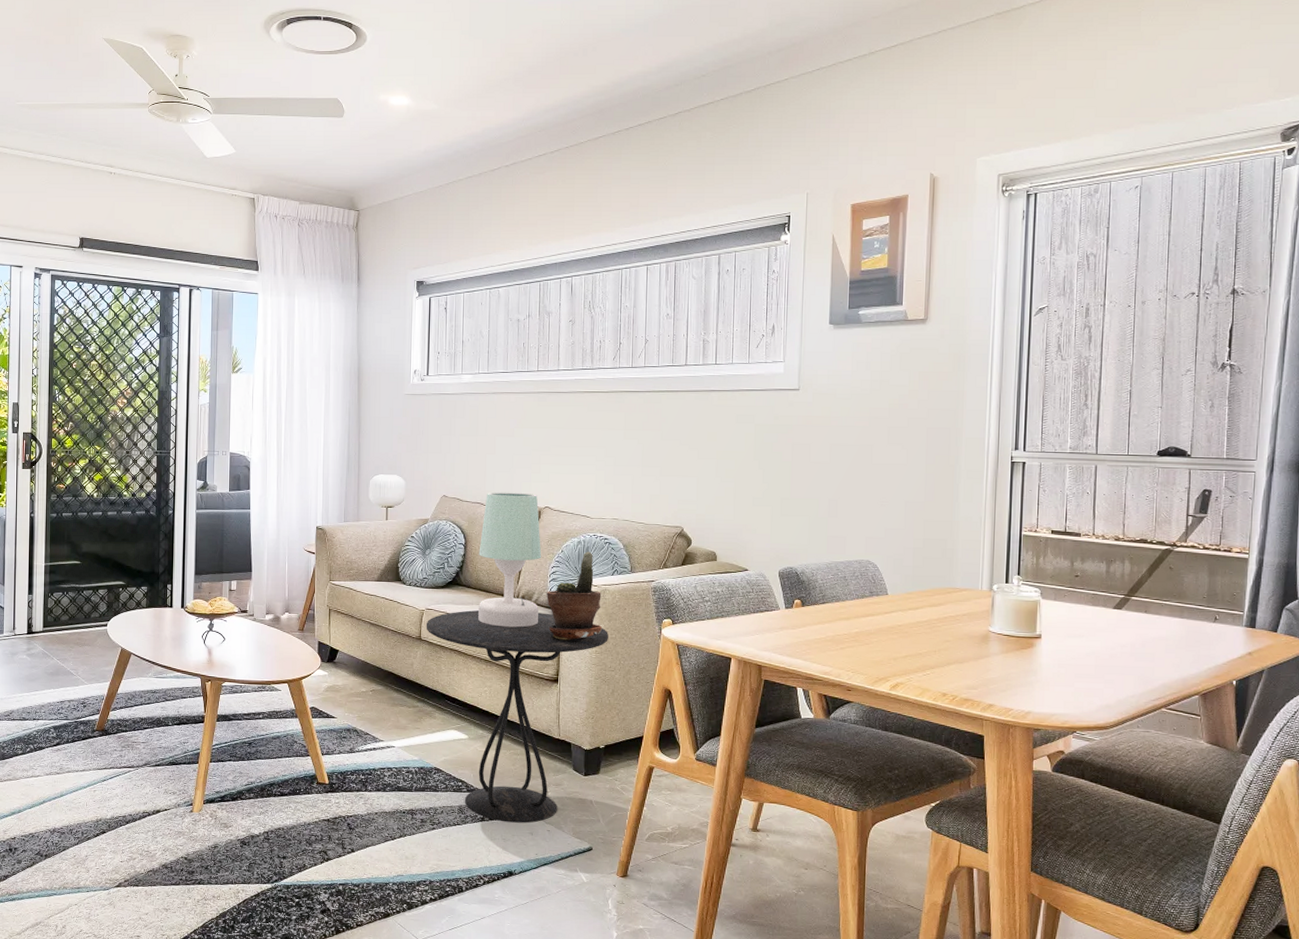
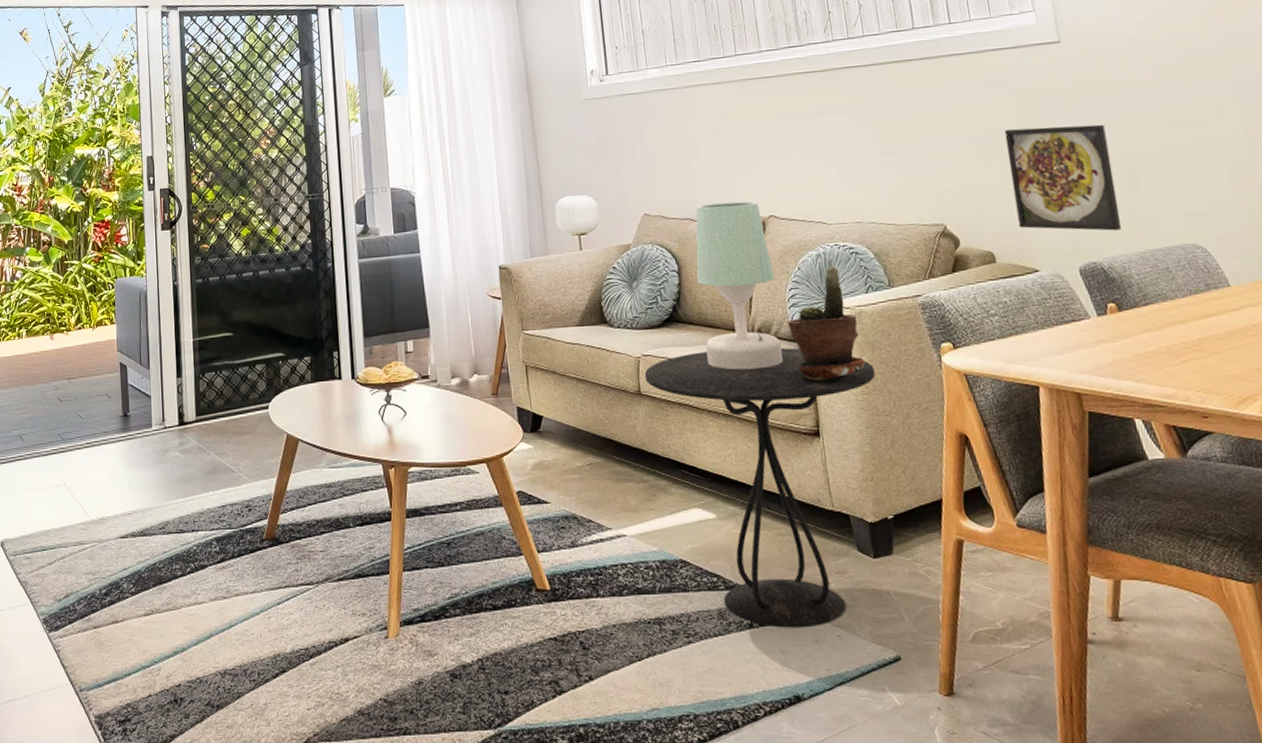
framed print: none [740,456,820,544] -> present [1004,124,1122,231]

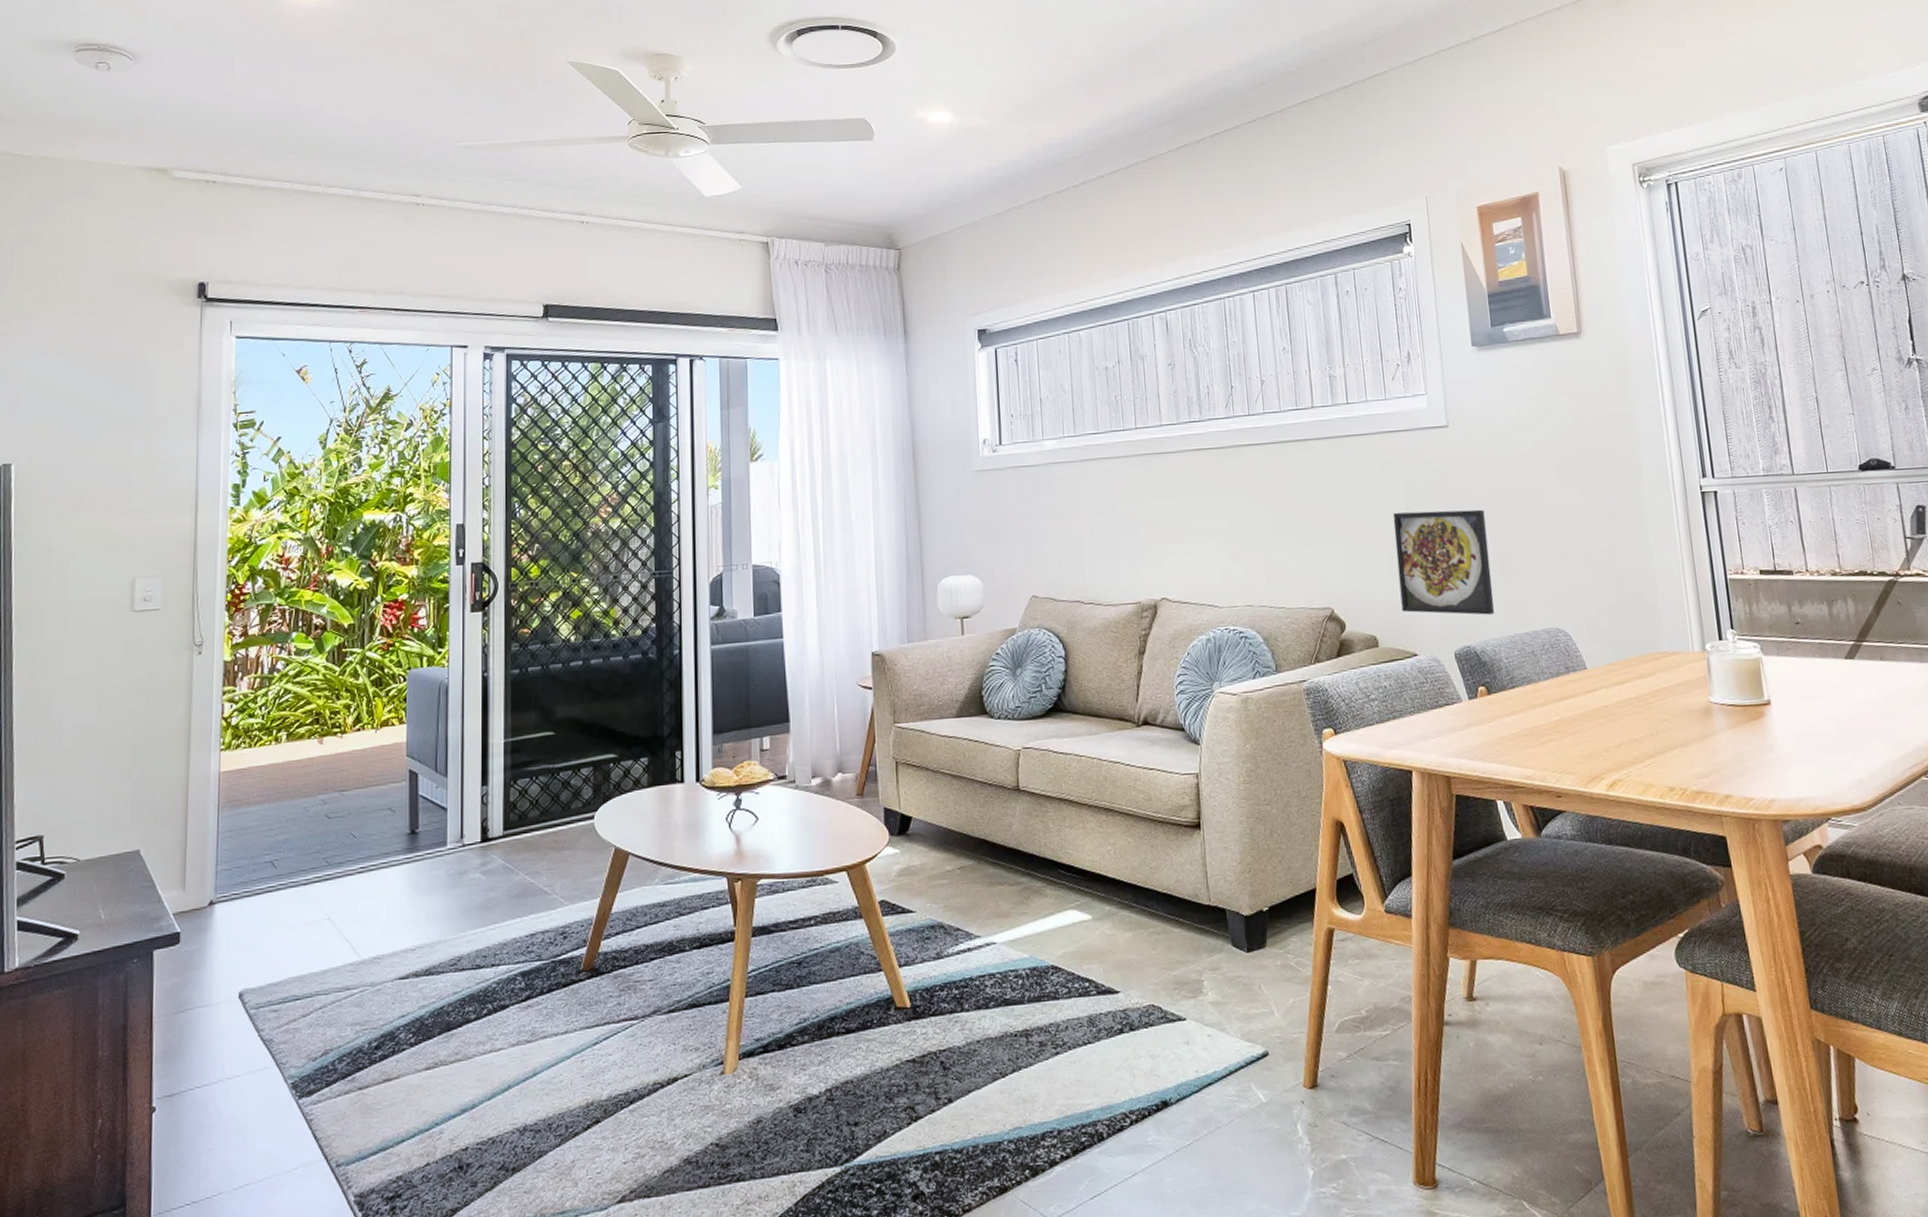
side table: present [644,348,875,628] -> none [1024,737,1258,1031]
table lamp: present [695,201,783,370] -> none [1084,582,1168,762]
potted plant: present [788,266,866,381] -> none [1174,651,1250,771]

